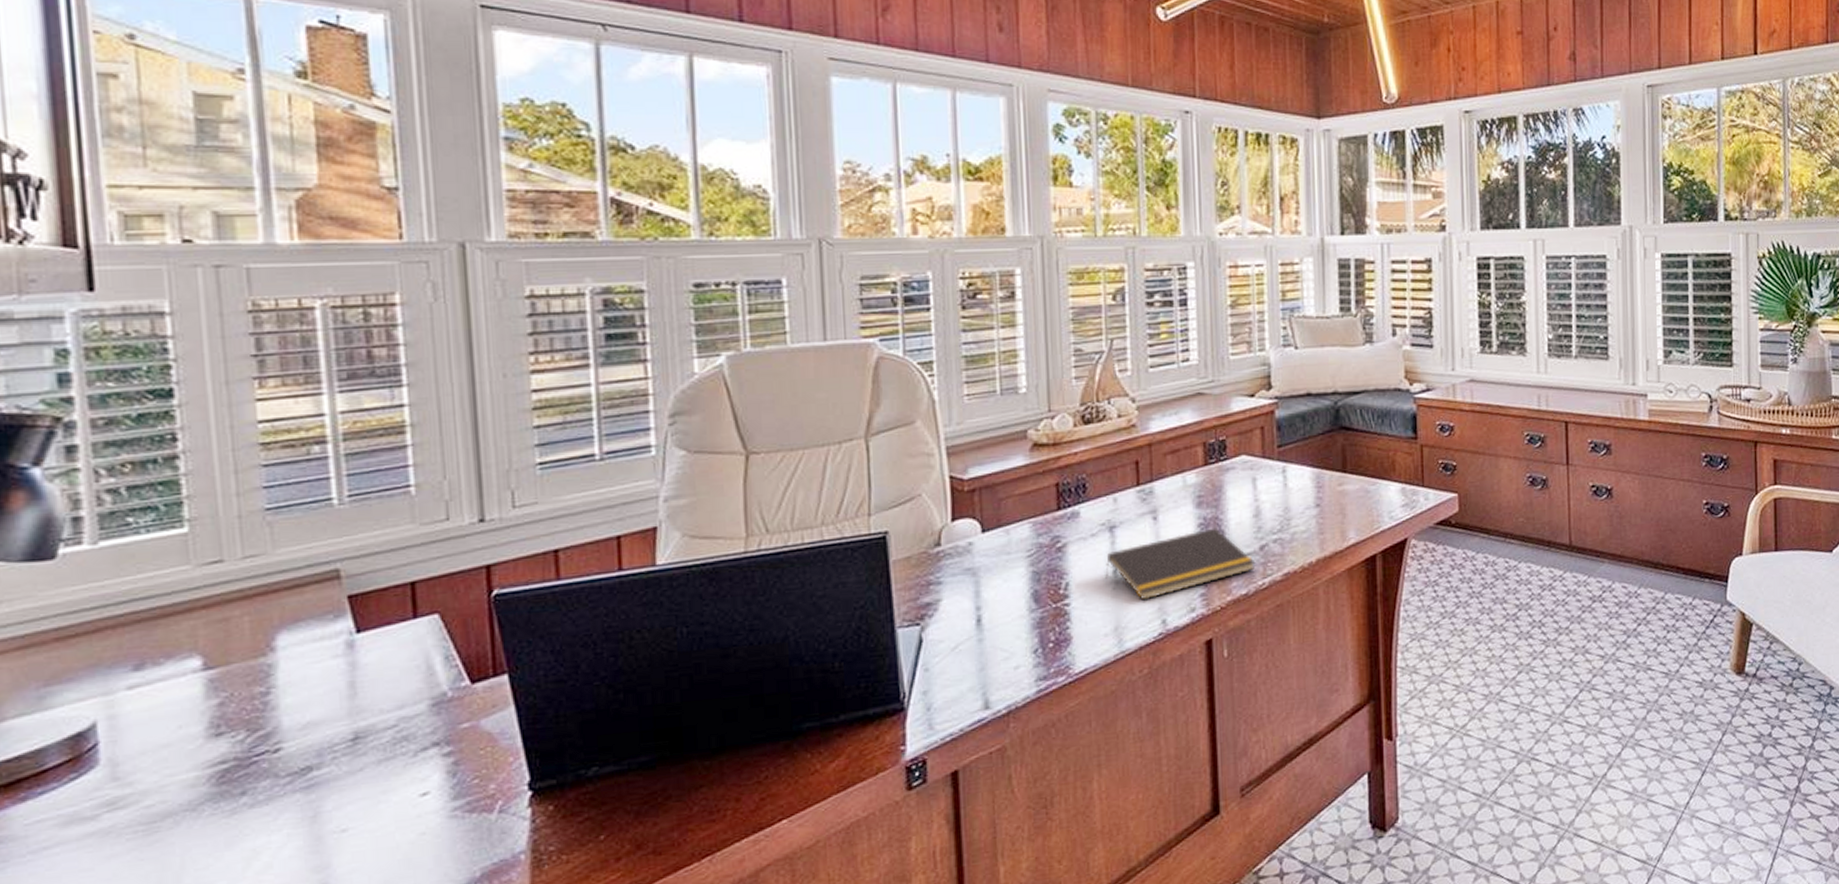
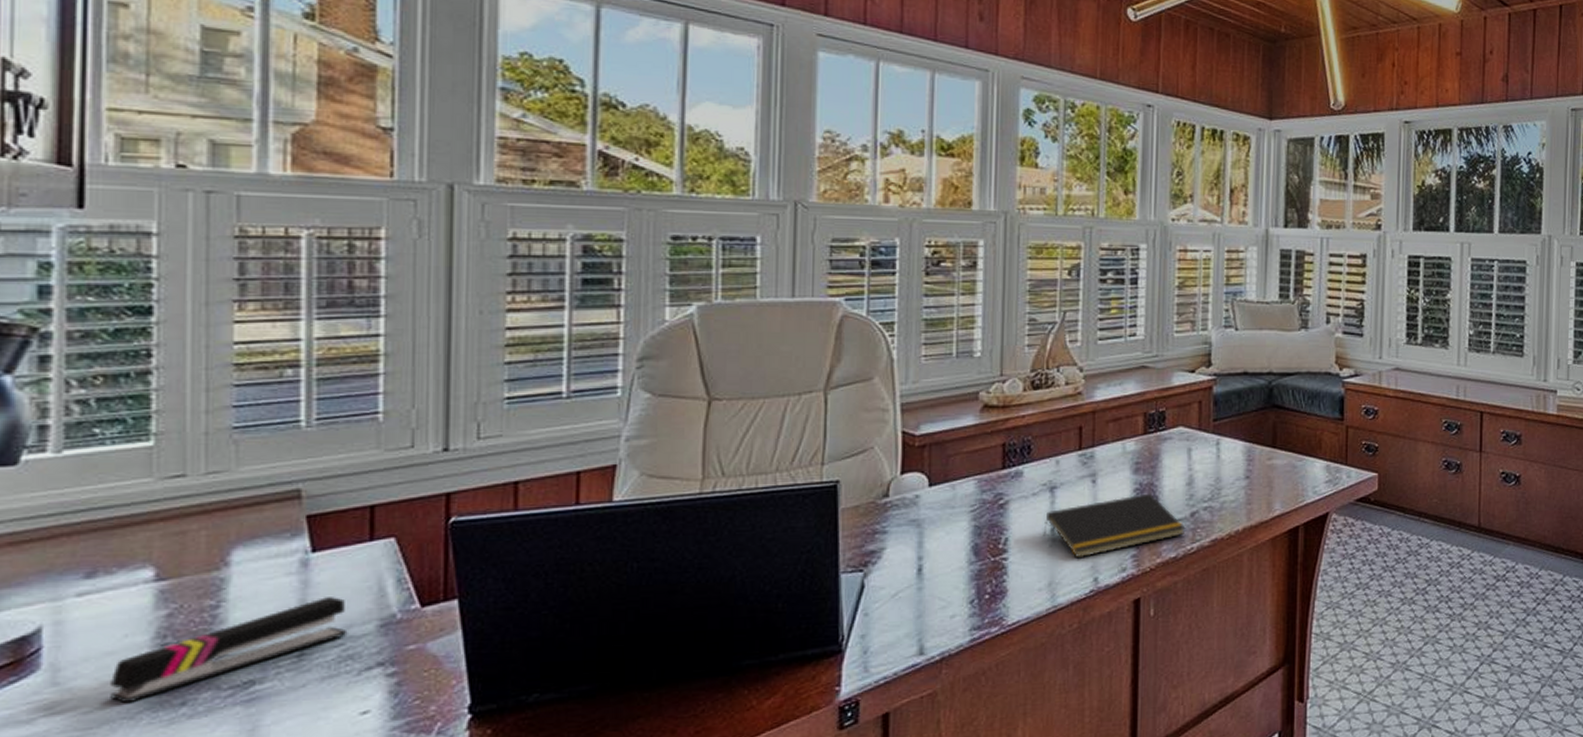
stapler: none [169,677,400,796] -> present [110,597,348,704]

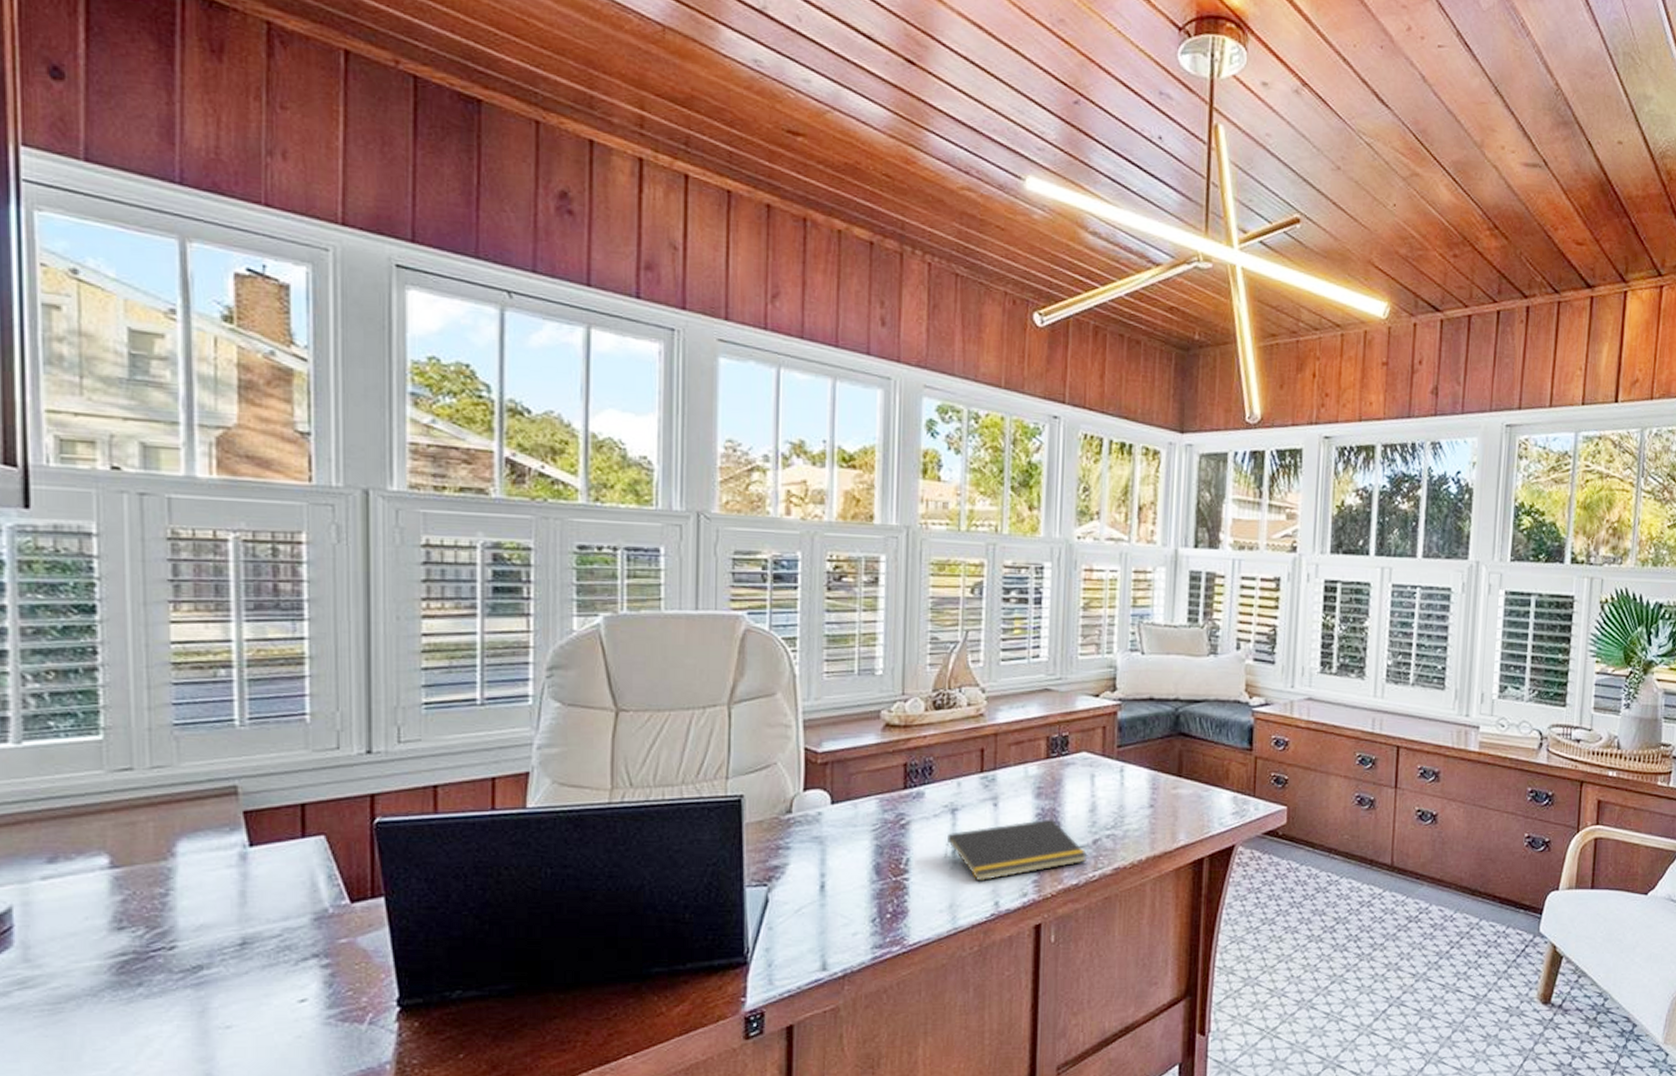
stapler: present [110,597,348,704] -> none [75,890,285,982]

